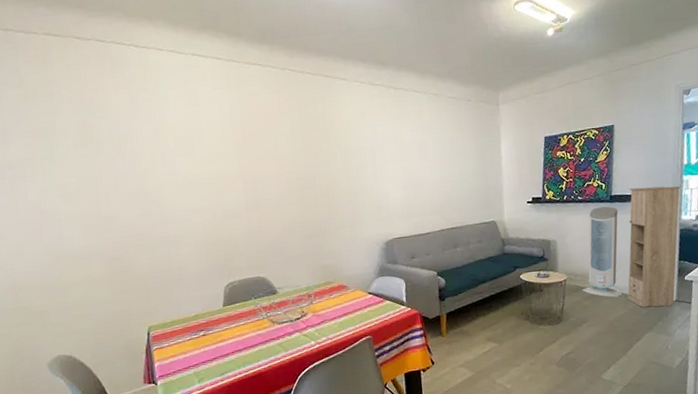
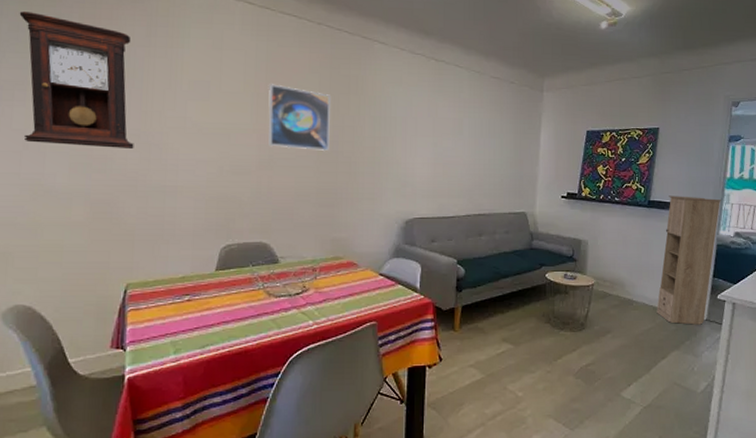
pendulum clock: none [16,94,135,213] -> present [19,11,134,148]
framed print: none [245,131,308,190] -> present [268,84,330,151]
air purifier: present [582,206,623,298] -> none [610,211,655,309]

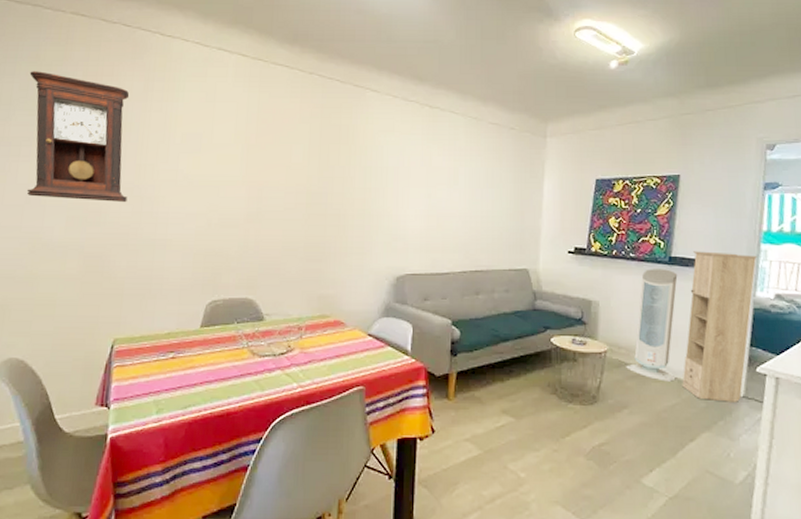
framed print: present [268,84,330,151] -> none [257,135,321,203]
air purifier: none [610,211,655,309] -> present [626,269,678,382]

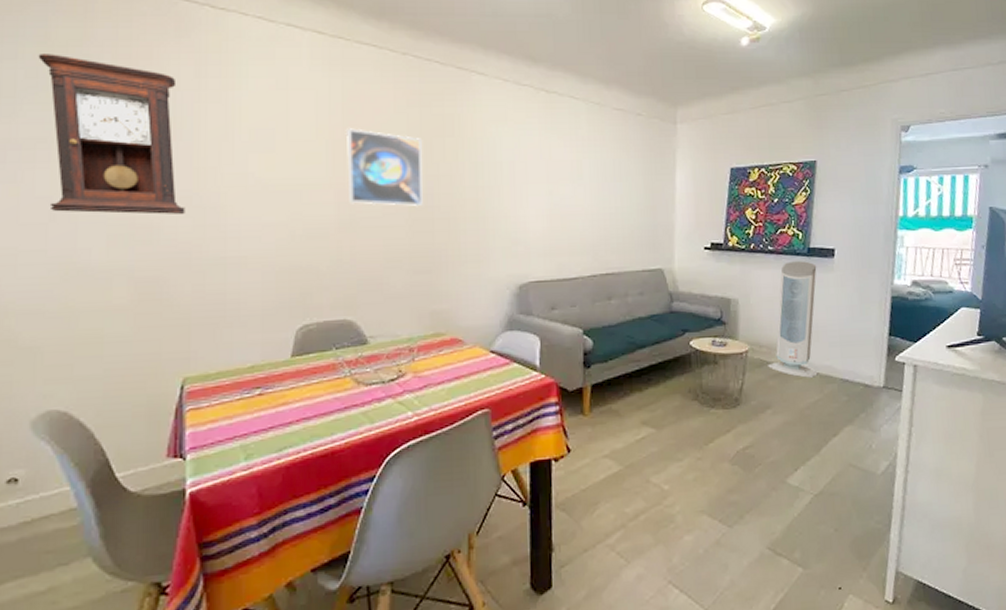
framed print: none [257,135,321,203] -> present [345,128,423,206]
storage cabinet: present [682,251,757,402] -> none [824,240,894,394]

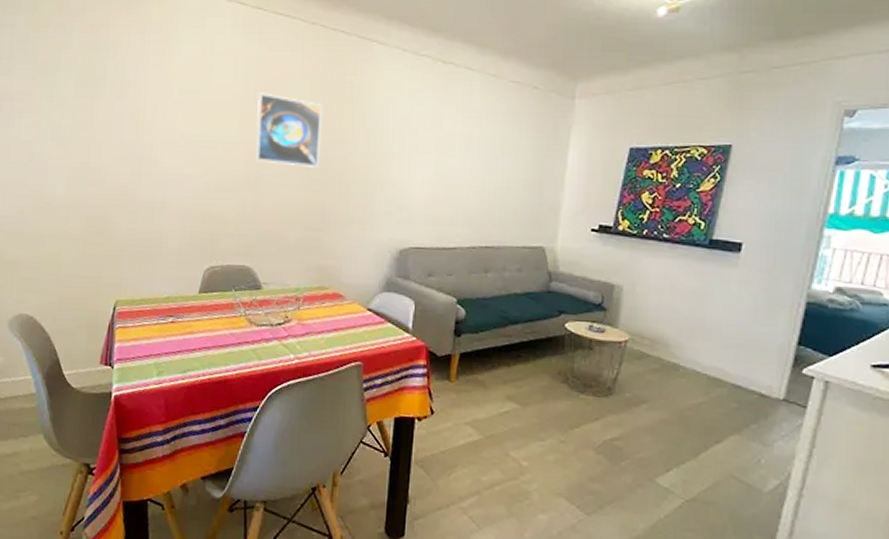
pendulum clock: present [38,54,185,215] -> none [28,22,126,162]
air purifier: present [768,261,818,378] -> none [648,252,718,378]

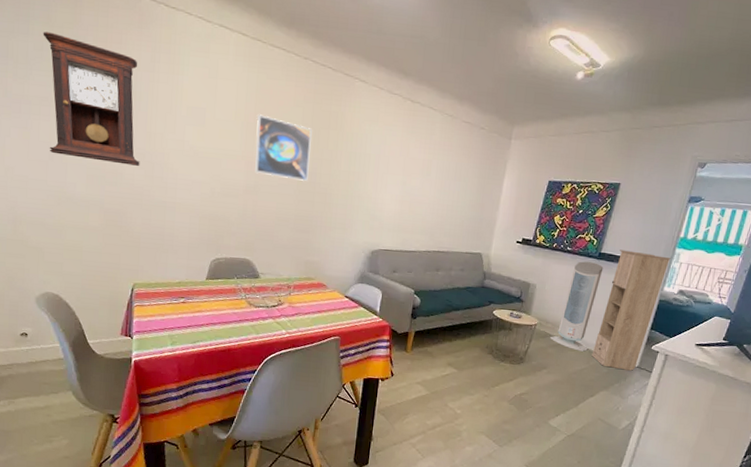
pendulum clock: none [28,22,126,162] -> present [43,32,140,166]
air purifier: none [648,252,718,378] -> present [550,261,604,352]
storage cabinet: none [712,234,818,405] -> present [592,250,671,371]

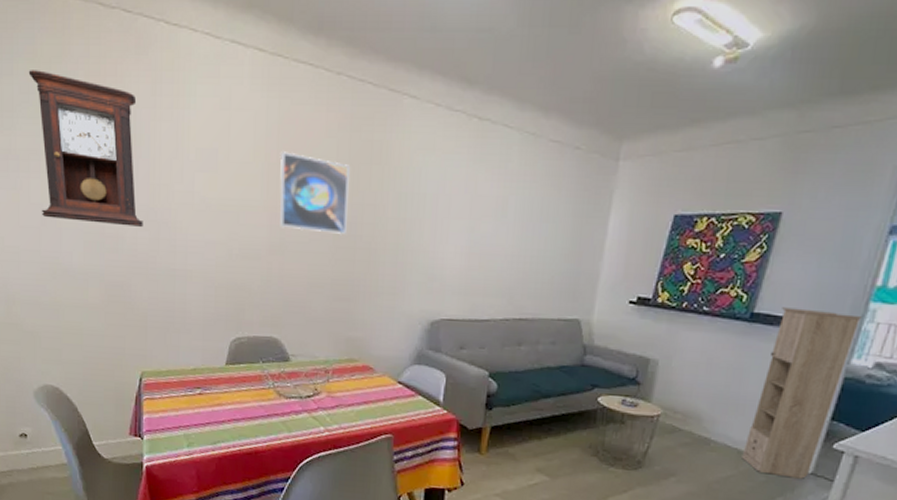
air purifier: present [550,261,604,352] -> none [680,326,758,452]

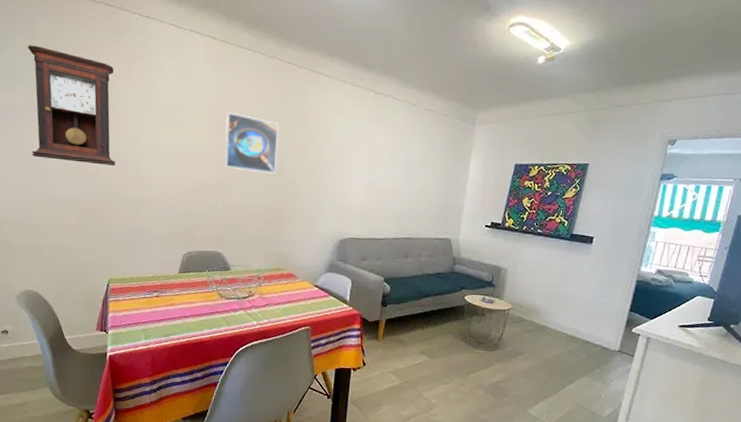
storage cabinet: present [741,307,862,479] -> none [569,230,646,355]

